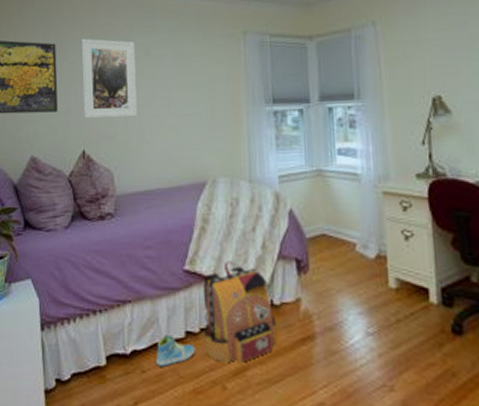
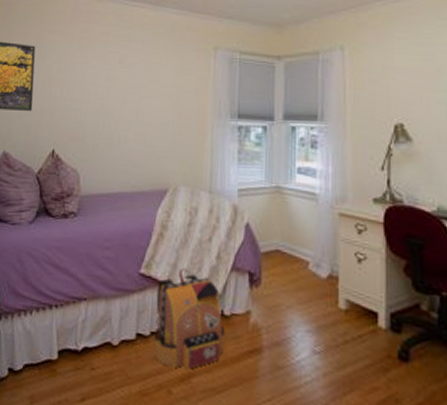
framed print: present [81,39,137,119] -> none [55,44,110,122]
sneaker: present [157,334,196,367] -> none [106,334,145,366]

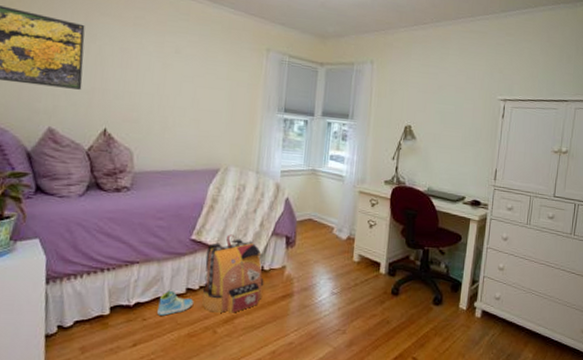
sneaker: none [106,334,145,366] -> present [157,290,194,316]

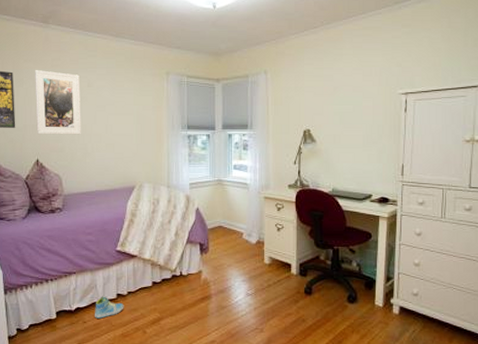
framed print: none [107,26,166,106] -> present [35,70,81,135]
backpack: present [202,234,264,313] -> none [130,244,184,315]

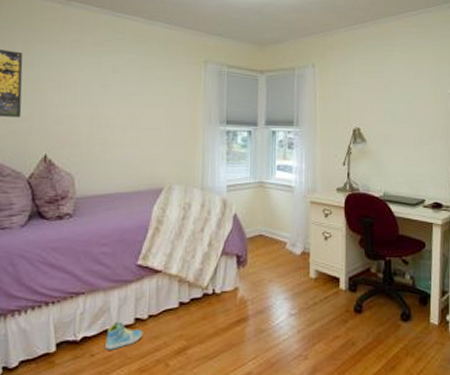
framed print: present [35,70,81,135] -> none [47,51,104,128]

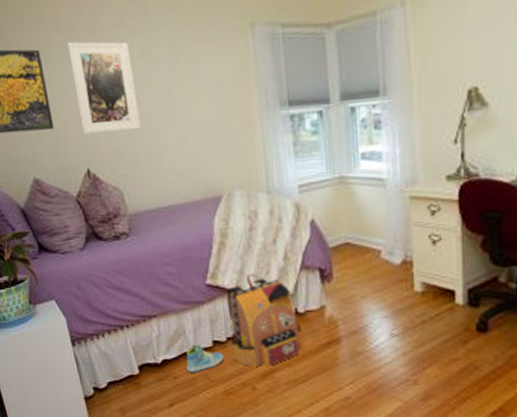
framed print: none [47,51,104,128] -> present [68,41,141,134]
backpack: none [151,257,216,343] -> present [226,273,303,366]

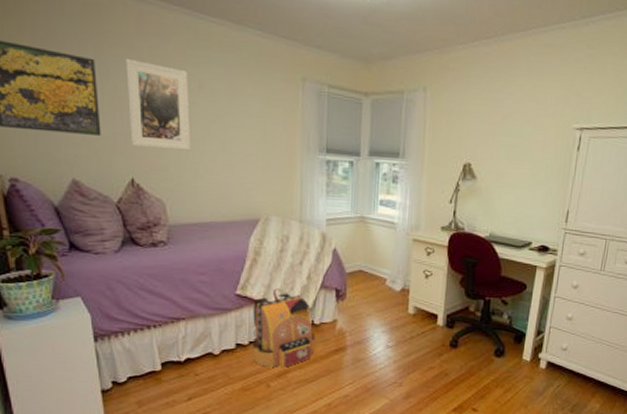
sneaker: present [186,344,224,373] -> none [209,346,245,371]

